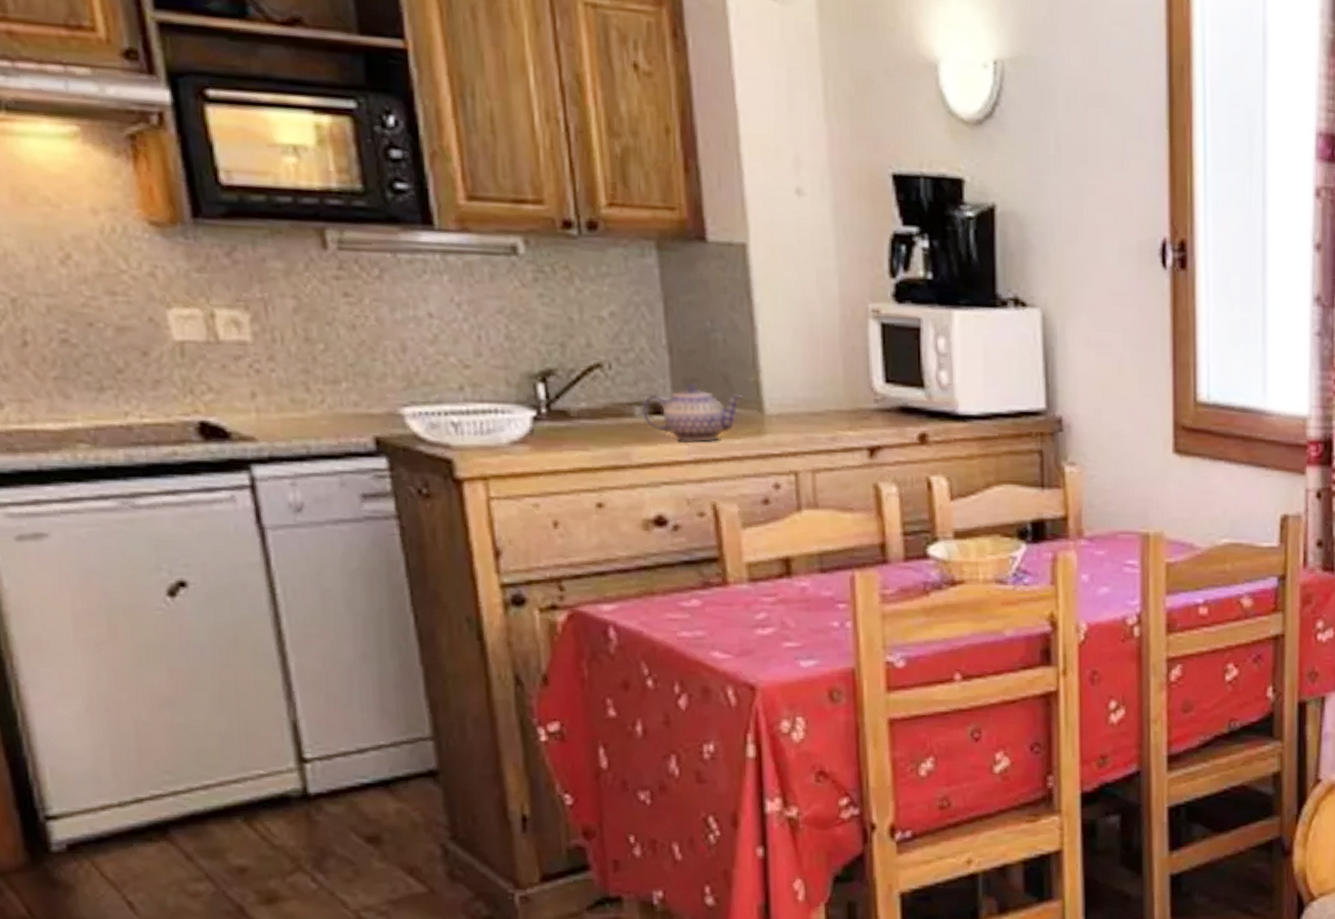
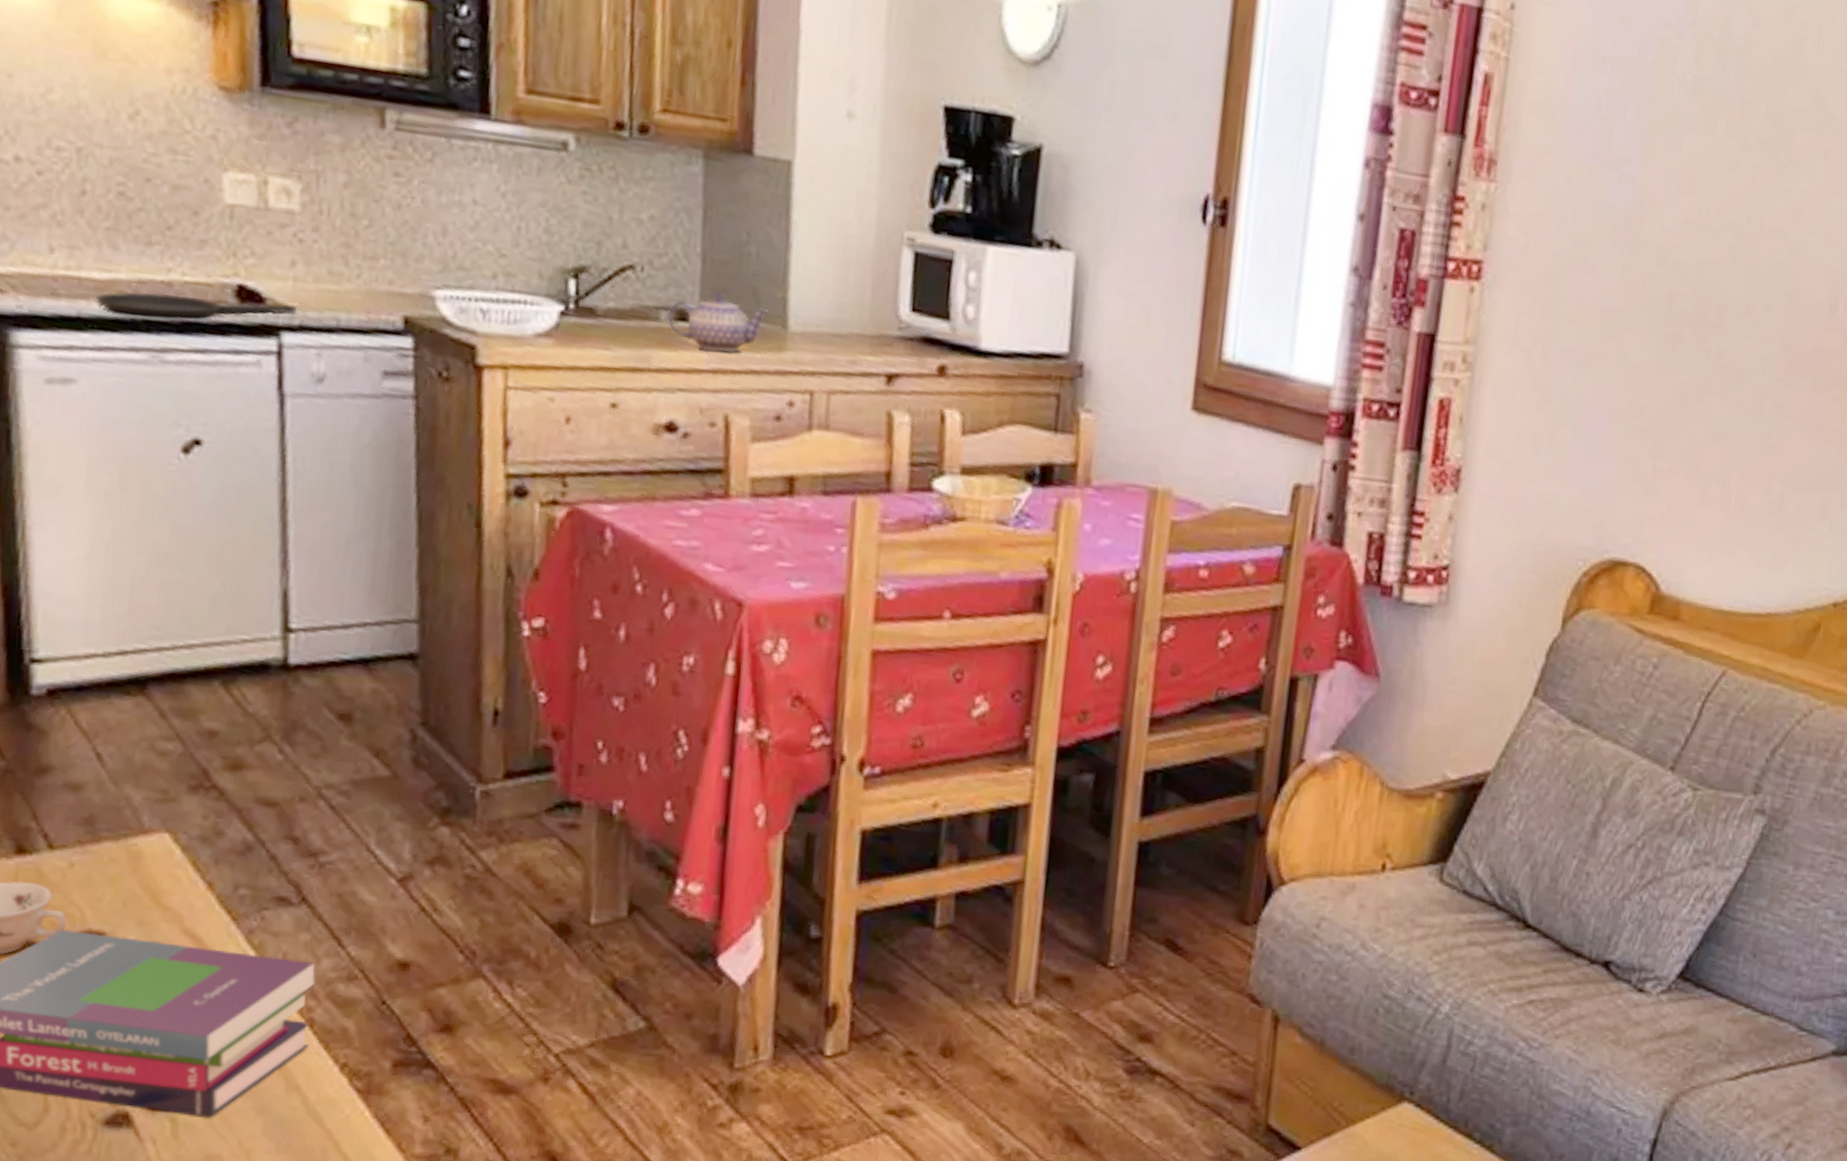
frying pan: none [55,435,264,464] -> present [96,292,297,319]

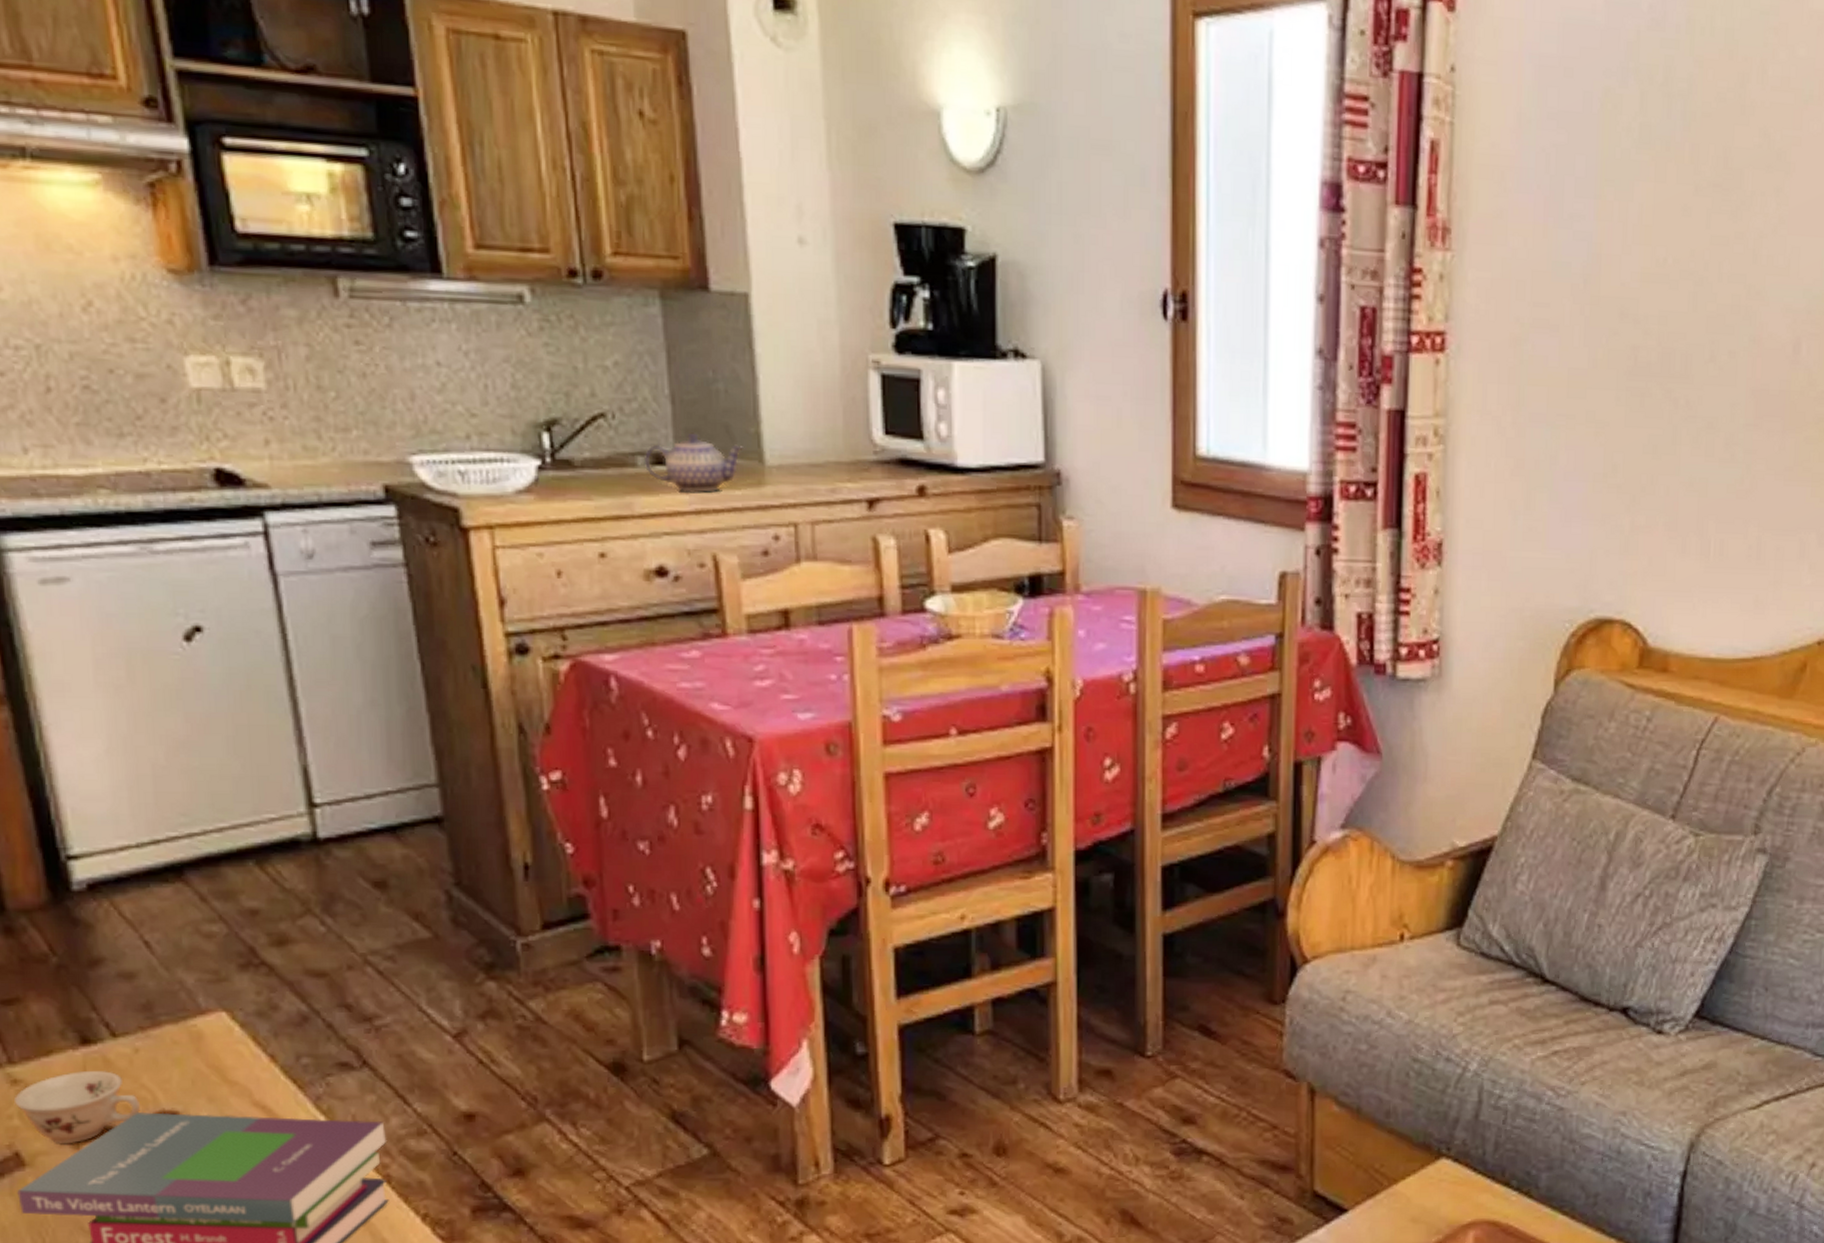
frying pan: present [96,292,297,319] -> none [77,482,277,510]

